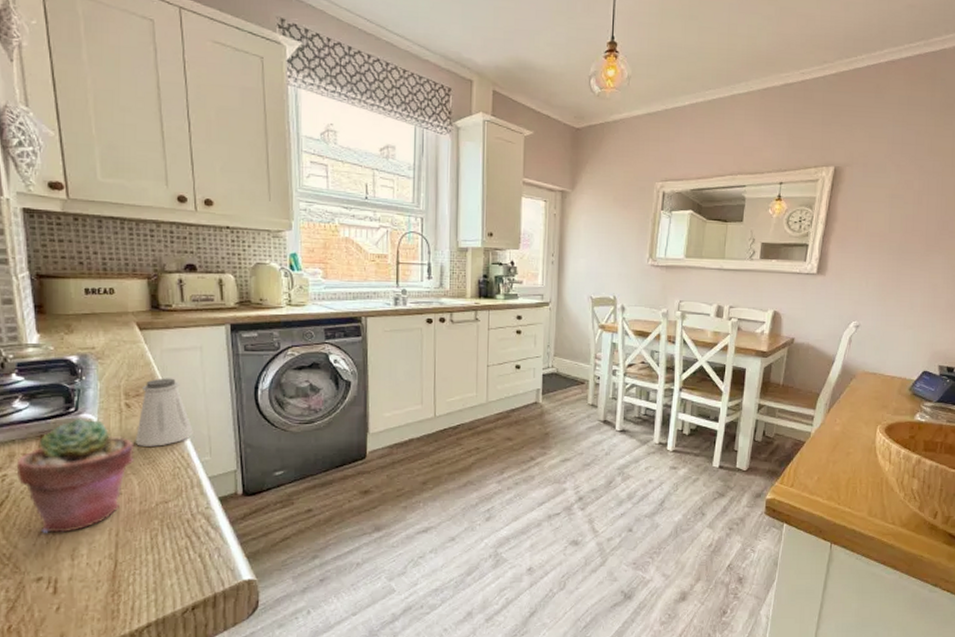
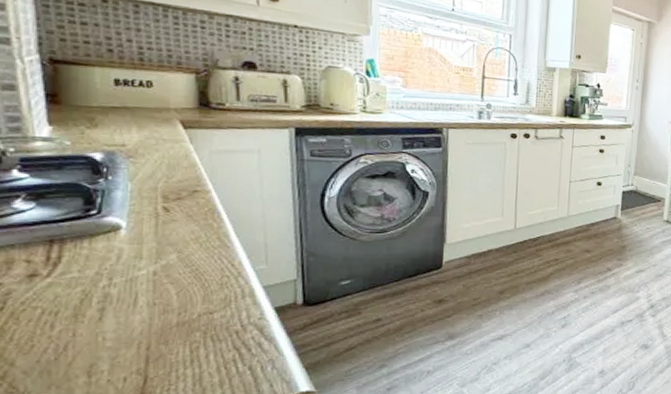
potted succulent: present [16,418,135,533] -> none [15,222,173,348]
saltshaker: present [135,378,193,447] -> none [174,181,247,254]

